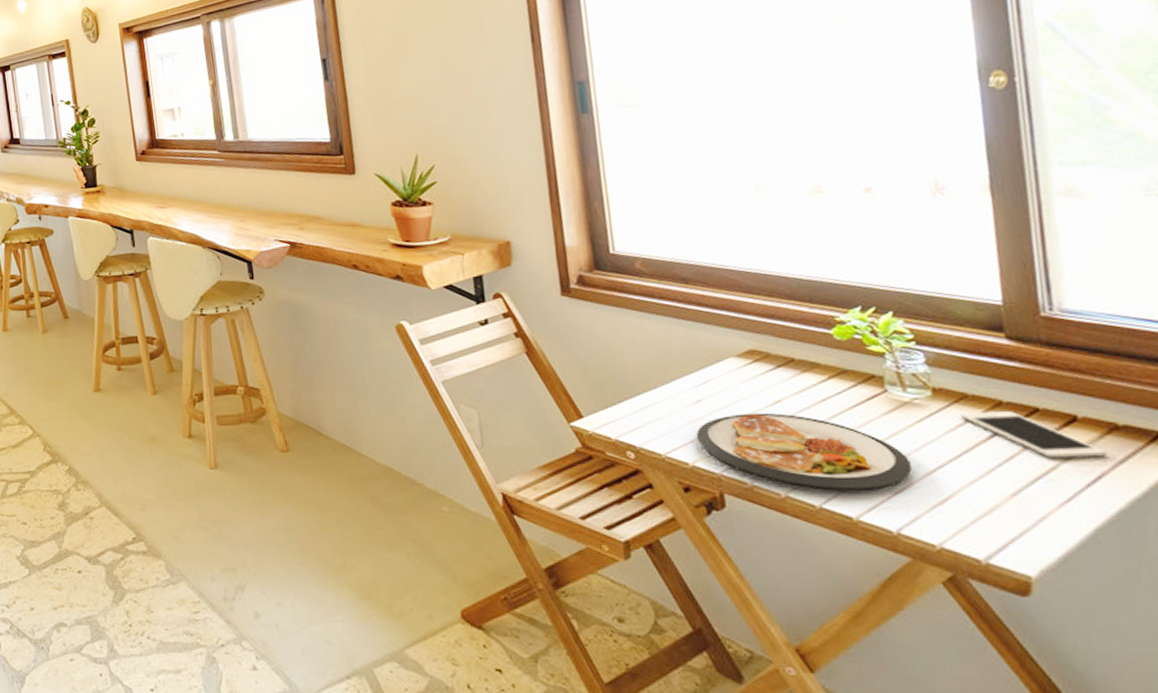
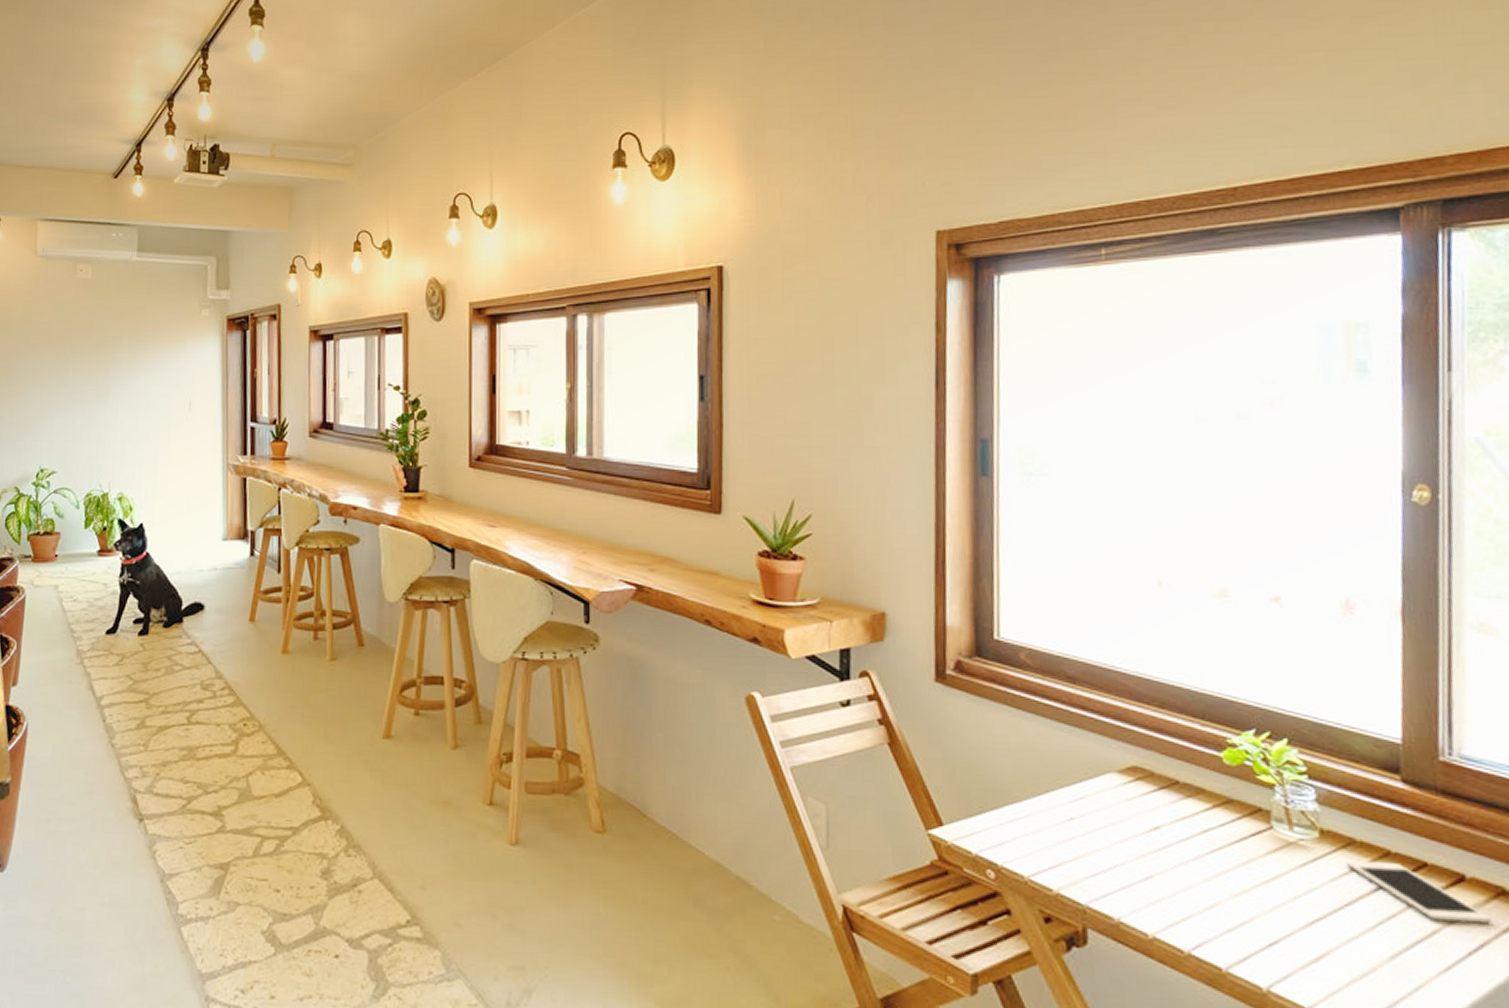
dish: present [696,412,912,492] -> none [1065,838,1291,940]

